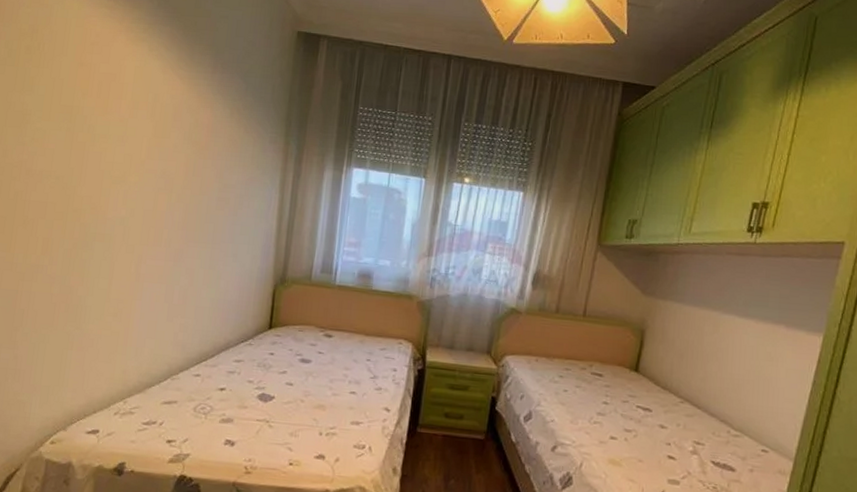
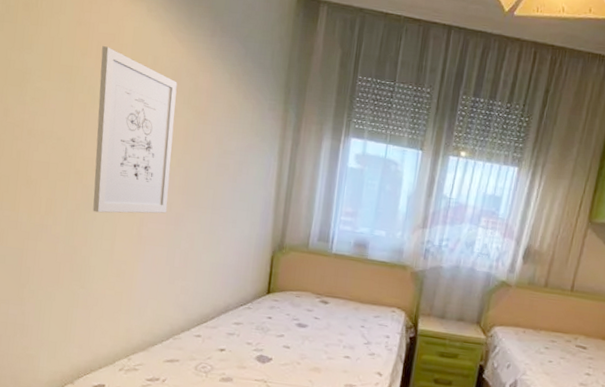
wall art: none [90,86,178,251] -> present [93,46,178,214]

